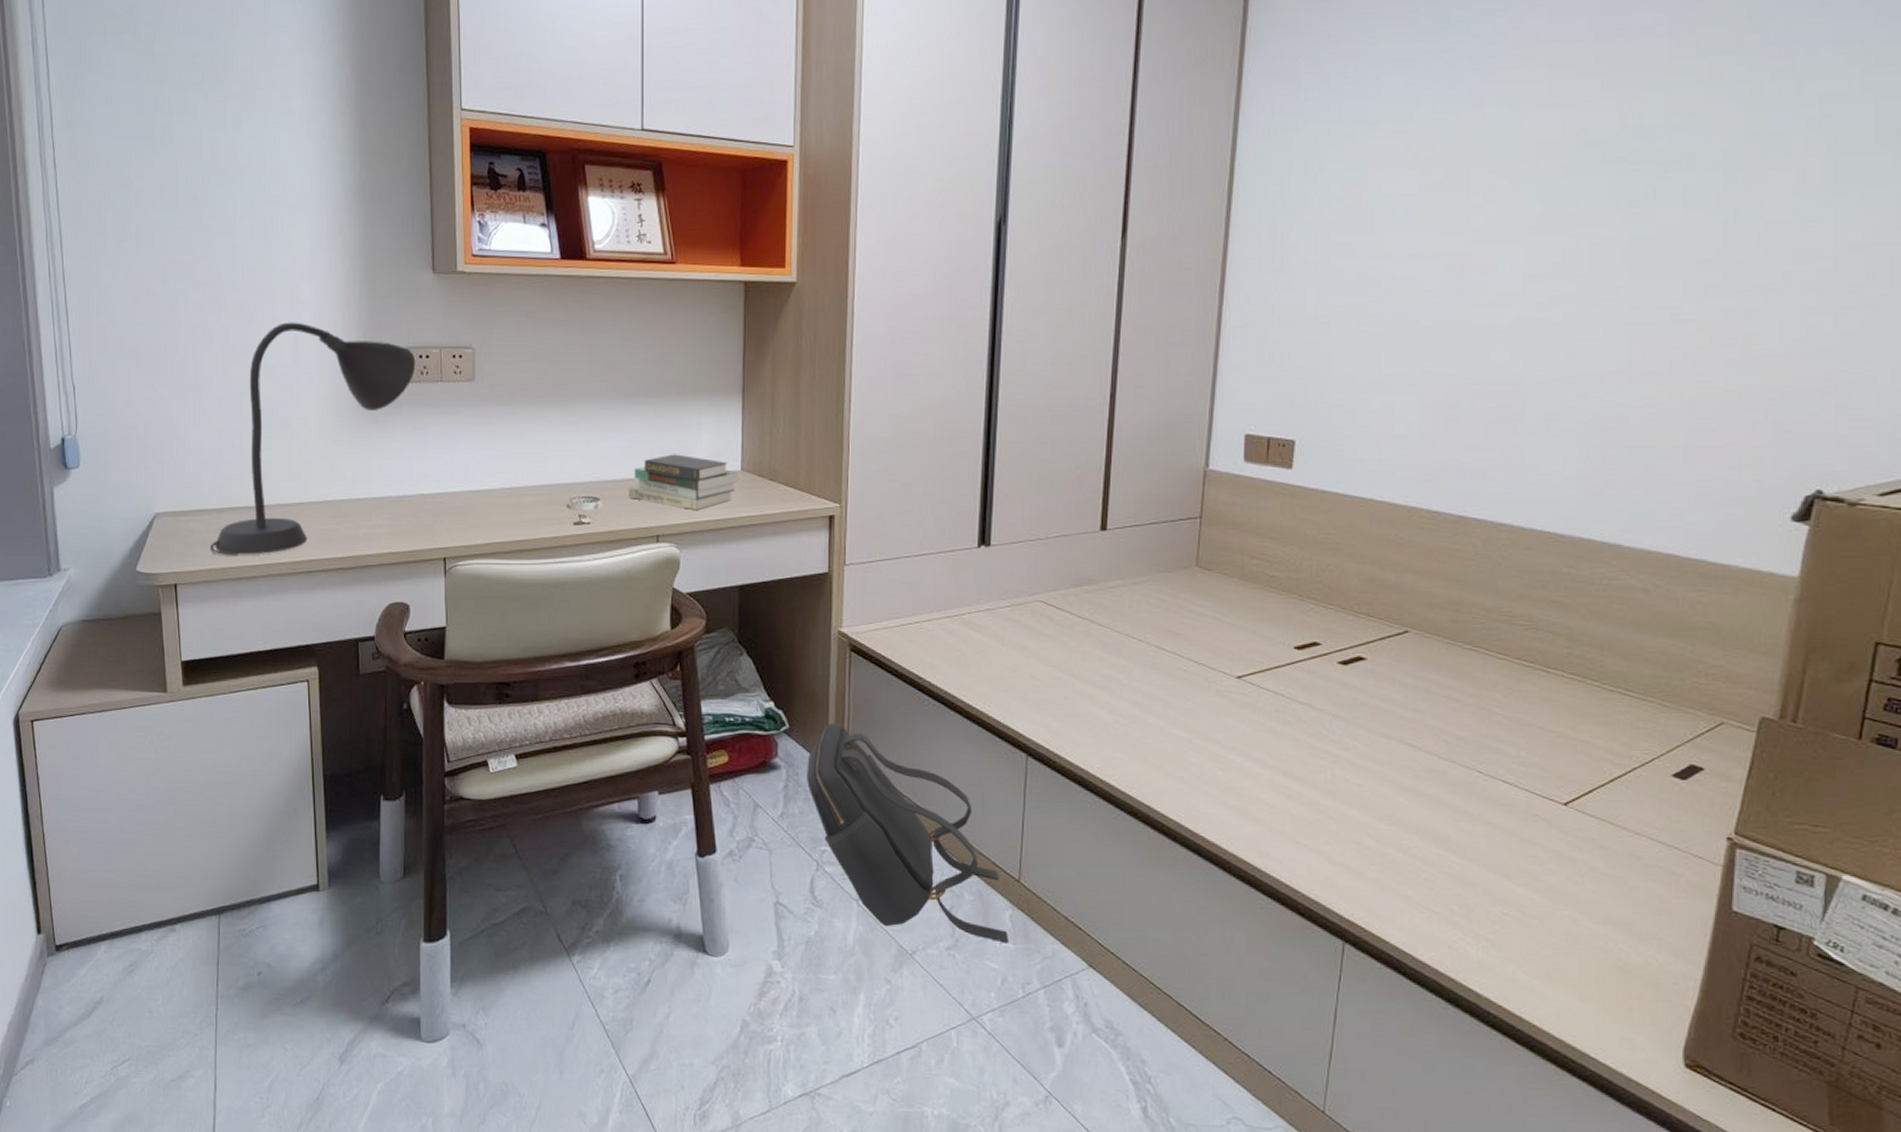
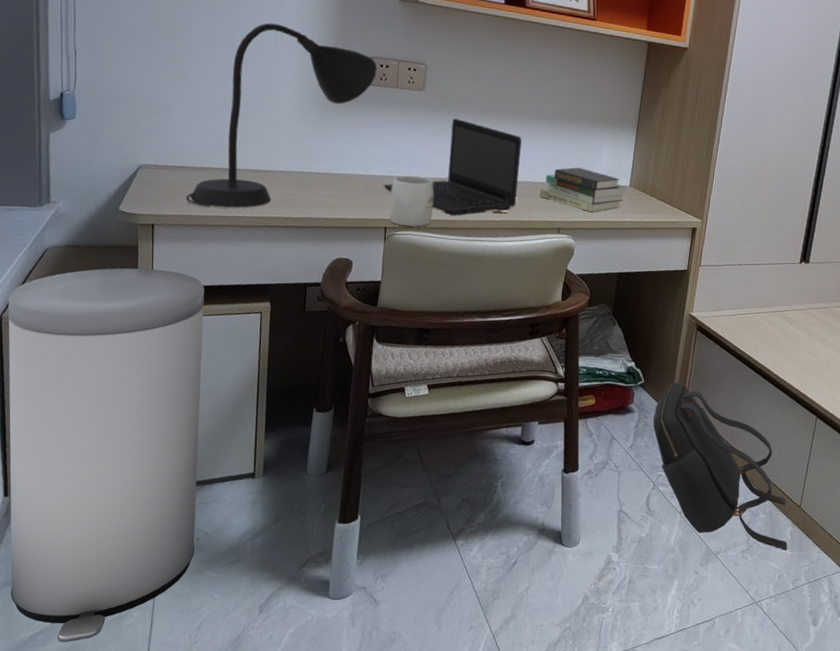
pedal bin: none [24,638,257,1114] -> present [8,268,205,643]
laptop: none [437,411,601,533] -> present [383,118,522,215]
mug: none [446,490,499,553] -> present [389,175,435,227]

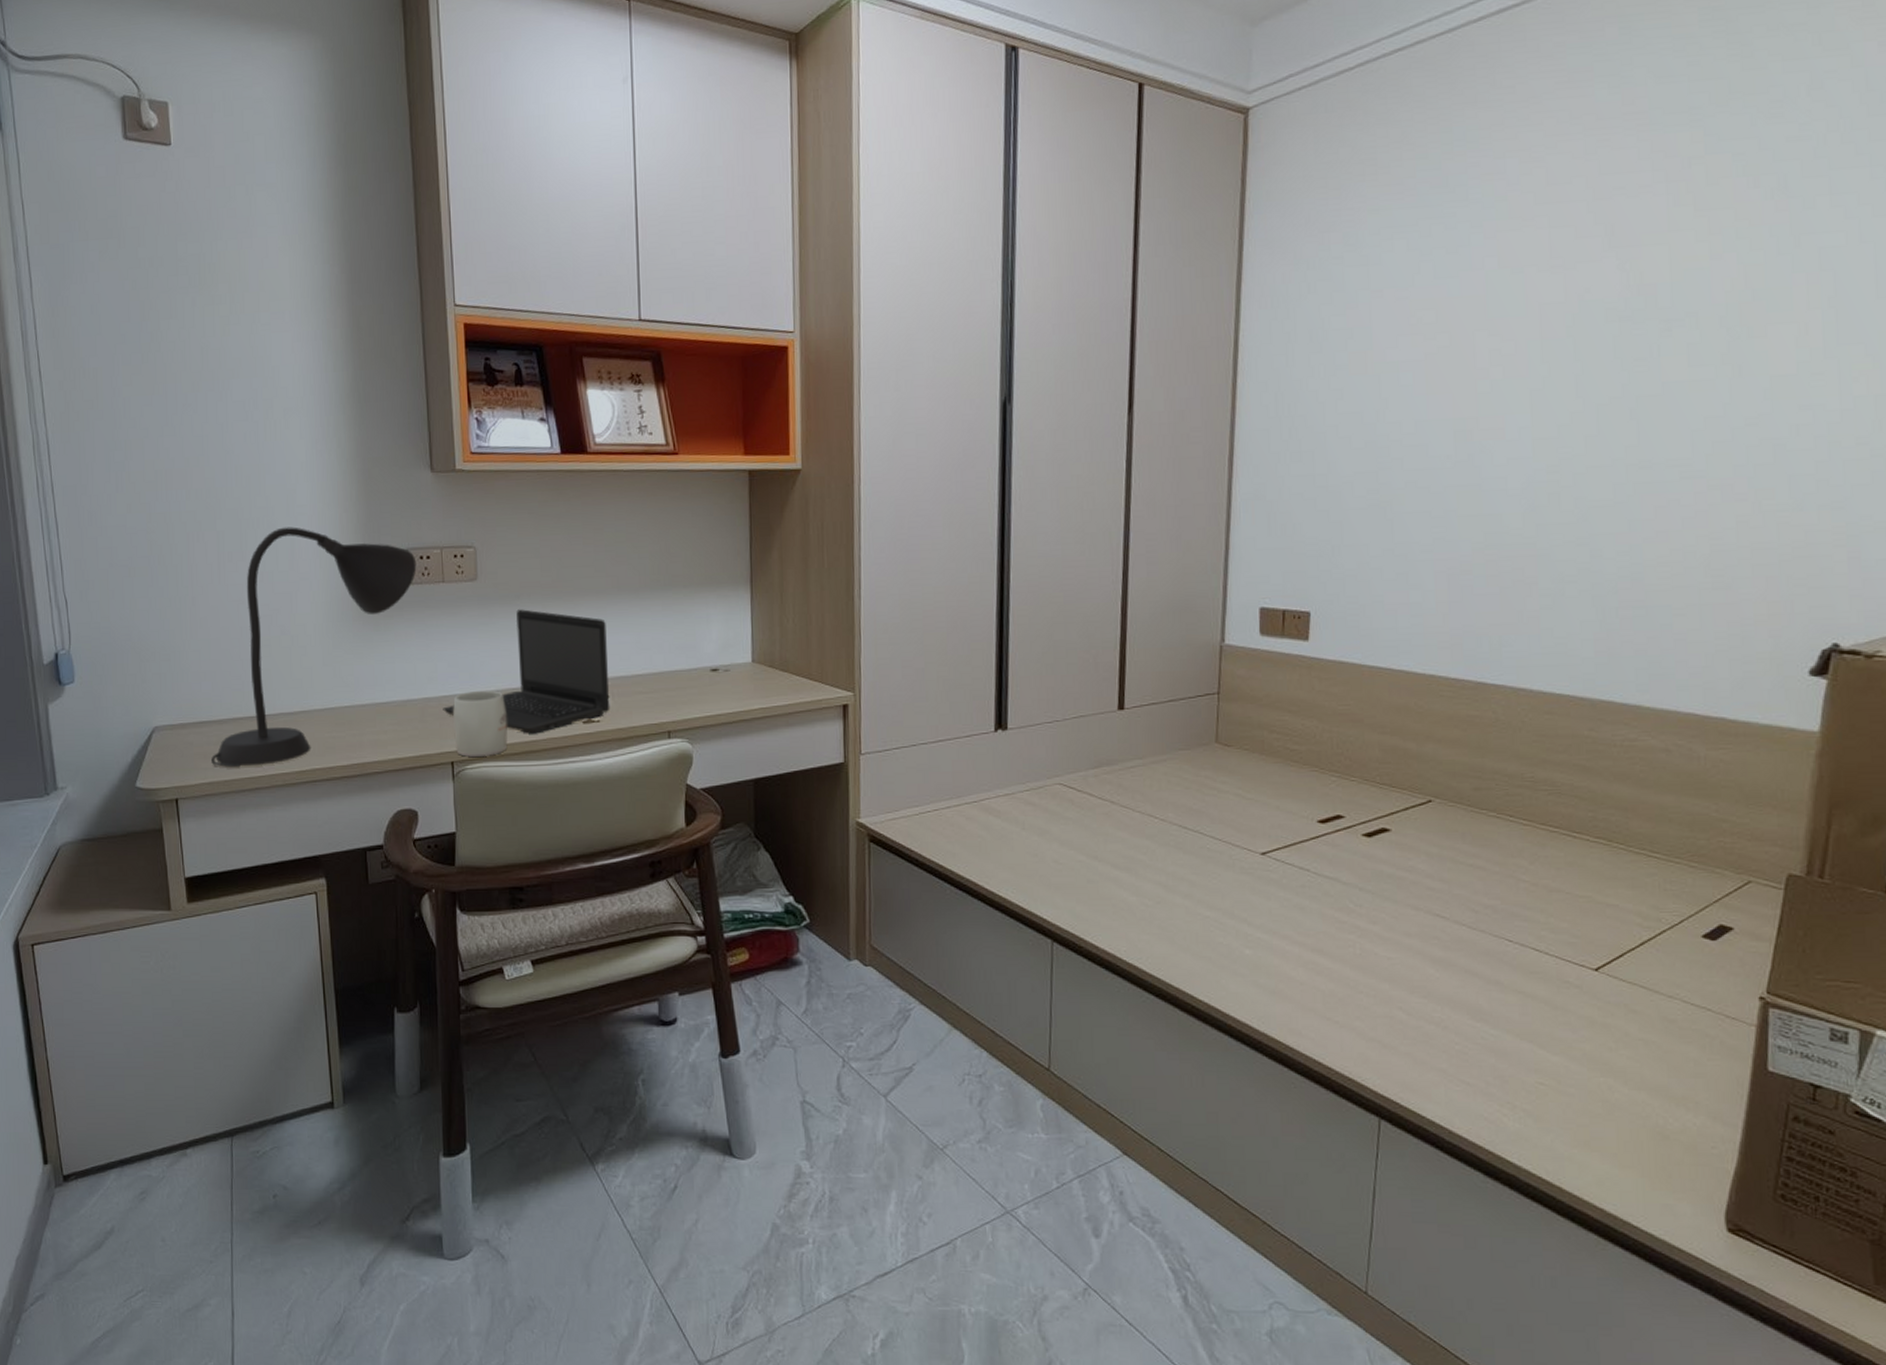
pedal bin: present [8,268,205,643] -> none [23,854,273,1347]
books: present [540,167,628,212] -> none [638,647,750,704]
backpack: present [652,382,788,550] -> none [828,916,1040,1134]

